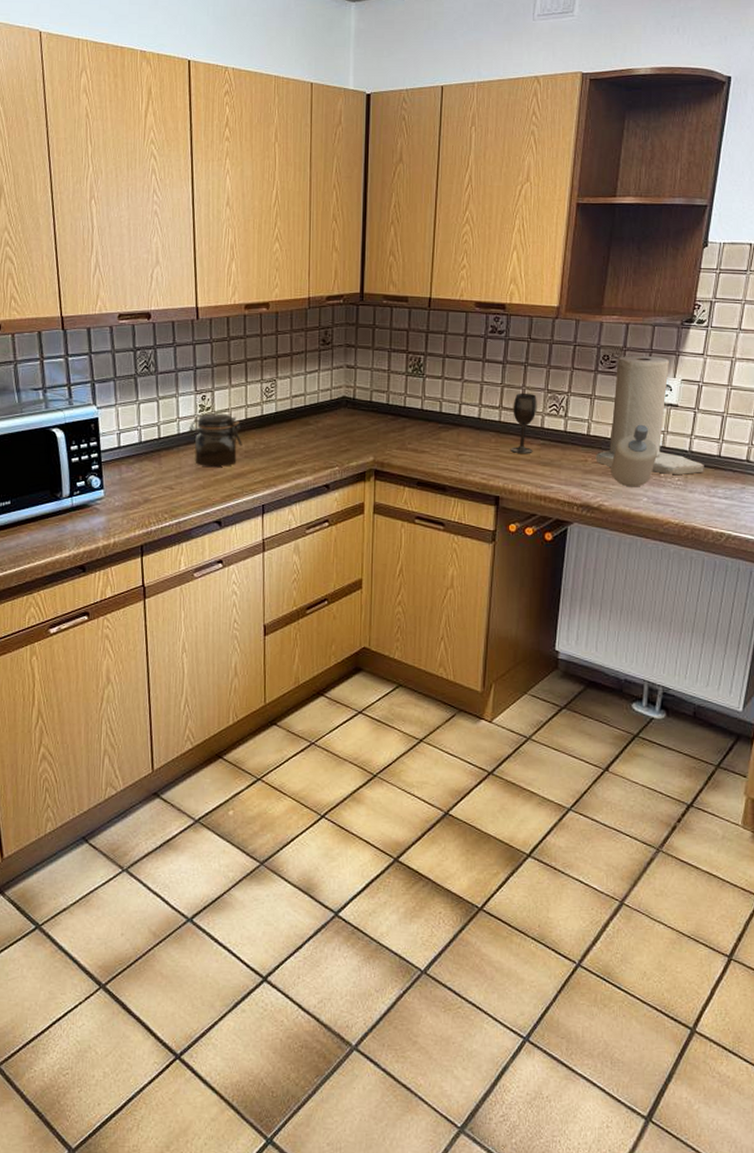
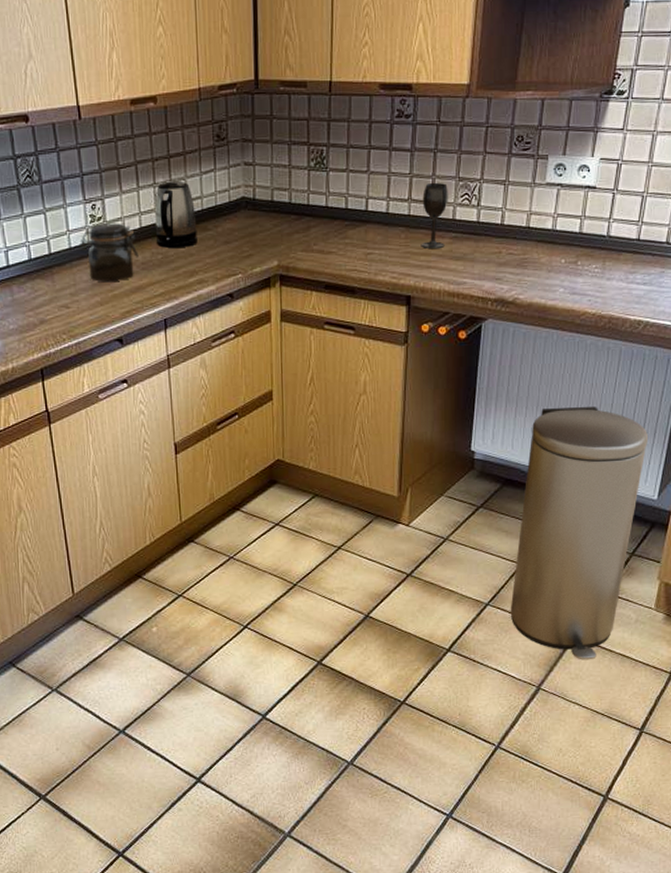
kettle: none [259,378,299,439] -> present [154,181,198,248]
pedal bin: none [592,613,733,876] -> present [510,407,649,660]
paper towel: present [595,356,704,474] -> none [510,134,623,262]
soap dispenser: present [611,424,658,487] -> none [526,209,575,278]

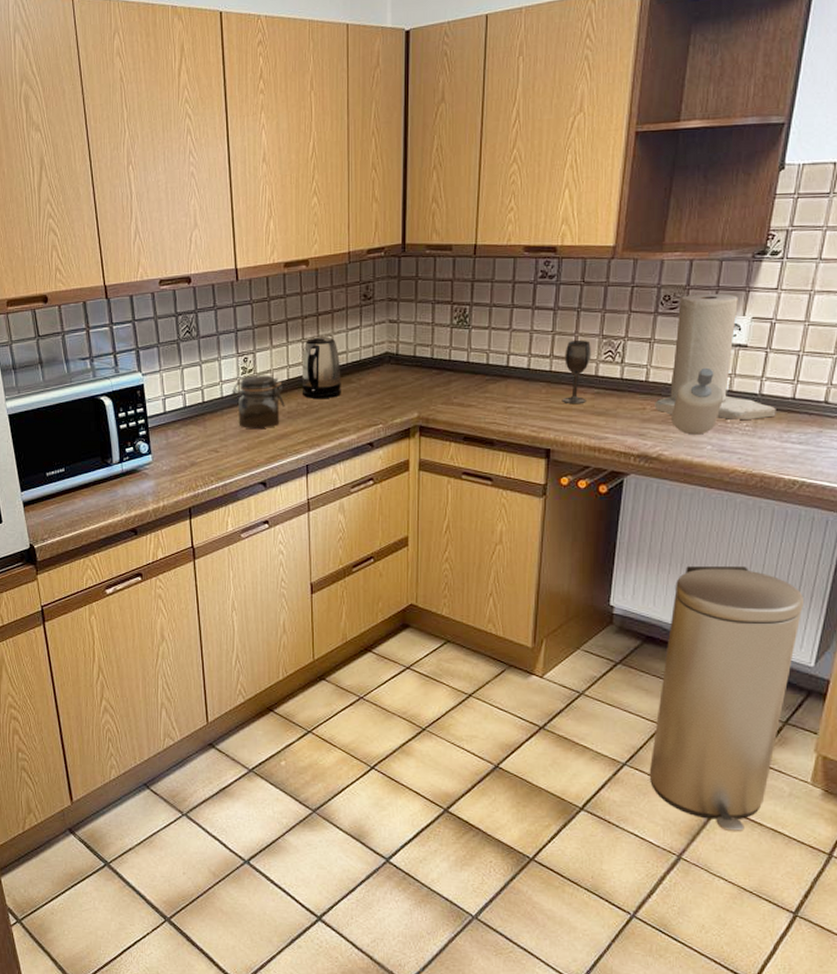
paper towel: none [510,134,623,262] -> present [655,294,776,420]
soap dispenser: none [526,209,575,278] -> present [671,367,724,435]

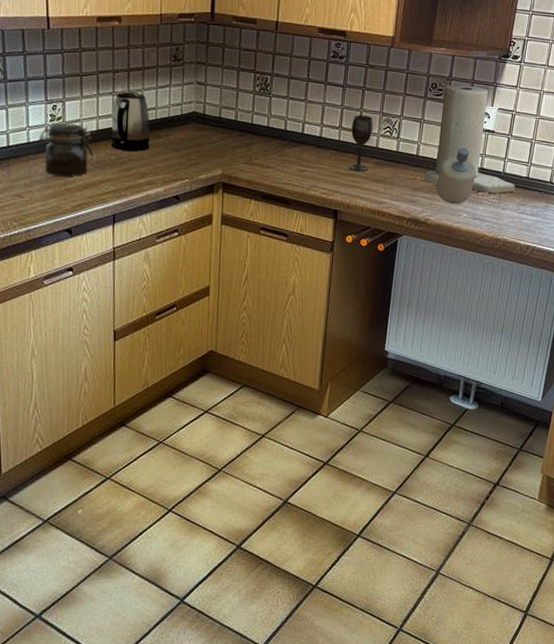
pedal bin: present [649,566,805,832] -> none [414,317,535,547]

